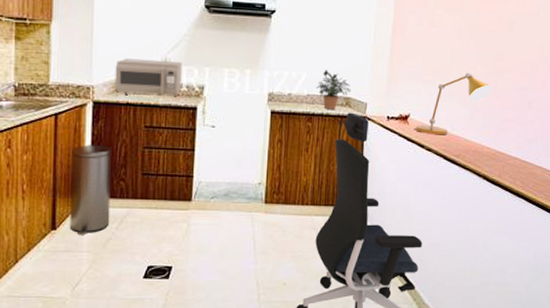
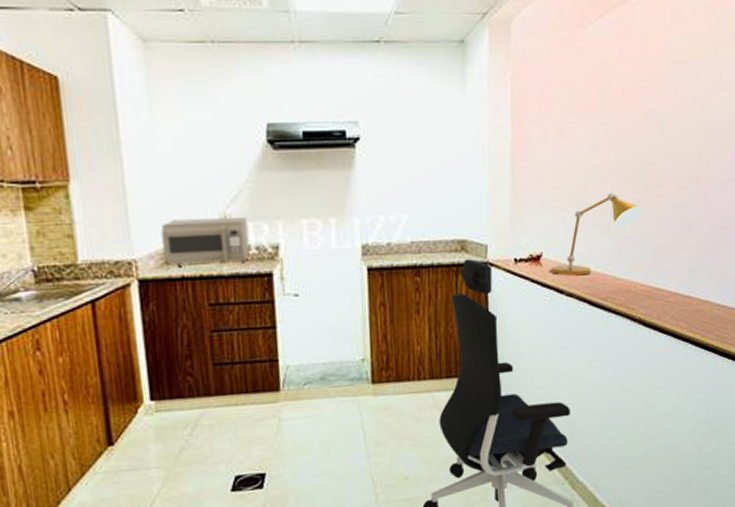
pedal bin: present [69,145,112,234] -> none [119,333,180,448]
potted plant: present [316,70,351,109] -> none [421,208,466,258]

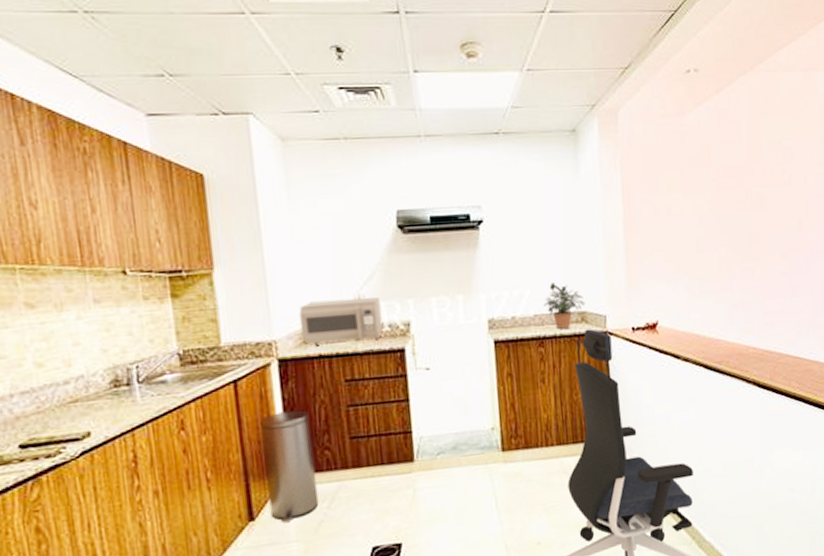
pedal bin: none [119,333,180,448] -> present [260,409,319,522]
potted plant: none [421,208,466,258] -> present [543,283,586,329]
desk lamp: present [549,192,643,276] -> none [665,263,750,342]

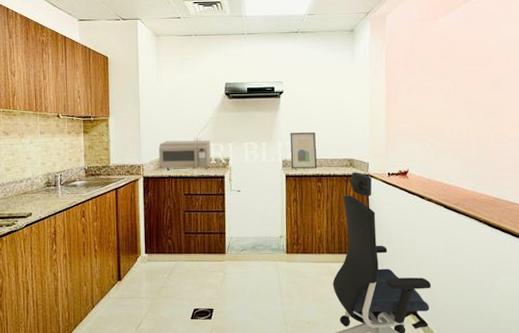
pedal bin: present [260,409,319,522] -> none [129,211,162,284]
picture frame: none [496,277,538,332] -> present [290,132,318,169]
potted plant: present [543,283,586,329] -> none [322,137,354,170]

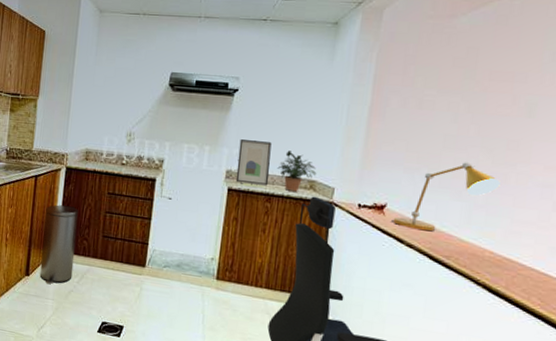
pedal bin: none [129,211,162,284] -> present [39,205,79,284]
microwave: present [158,140,211,170] -> none [85,130,145,169]
potted plant: none [322,137,354,170] -> present [277,150,317,192]
desk lamp: none [414,129,485,187] -> present [391,162,501,232]

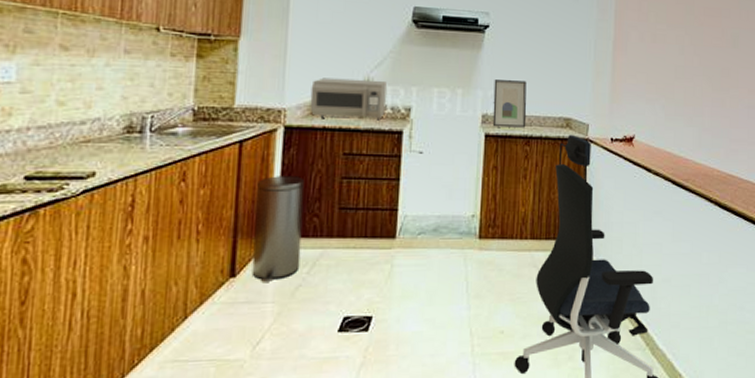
microwave: none [85,130,145,169] -> present [310,78,387,121]
potted plant: present [277,150,317,192] -> none [534,89,572,131]
desk lamp: present [391,162,501,232] -> none [640,90,719,158]

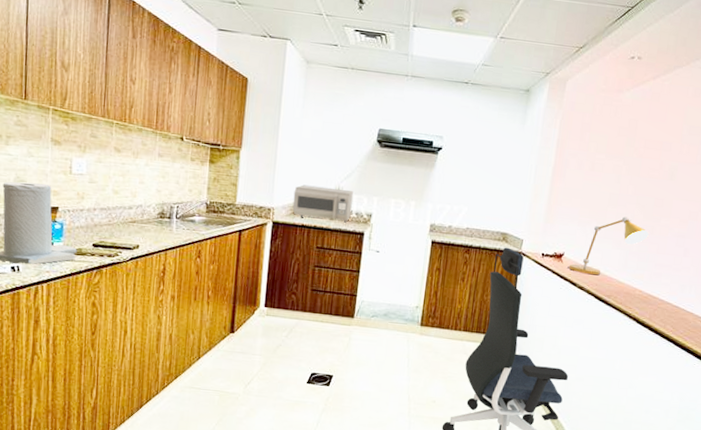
pedal bin: present [252,176,305,282] -> none [246,260,287,340]
picture frame: present [492,80,527,128] -> none [438,195,471,238]
desk lamp: none [640,90,719,158] -> present [567,216,649,276]

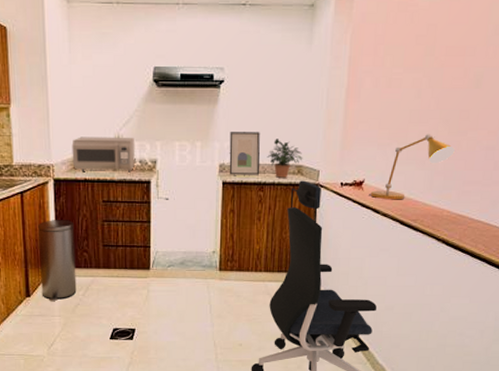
pedal bin: none [246,260,287,340] -> present [38,220,77,301]
picture frame: none [438,195,471,238] -> present [229,132,261,175]
potted plant: none [475,206,509,243] -> present [267,138,303,178]

